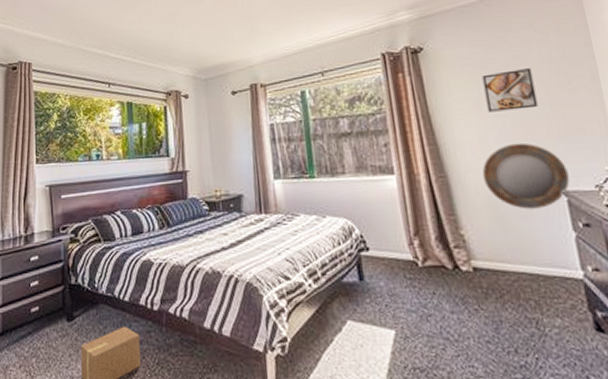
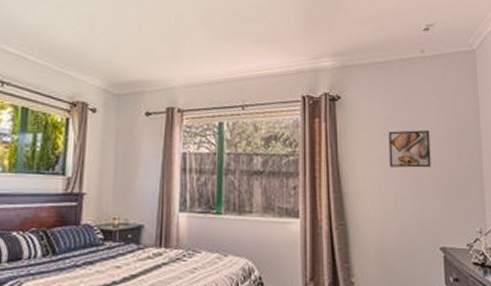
home mirror: present [482,143,570,209] -> none [377,199,448,262]

